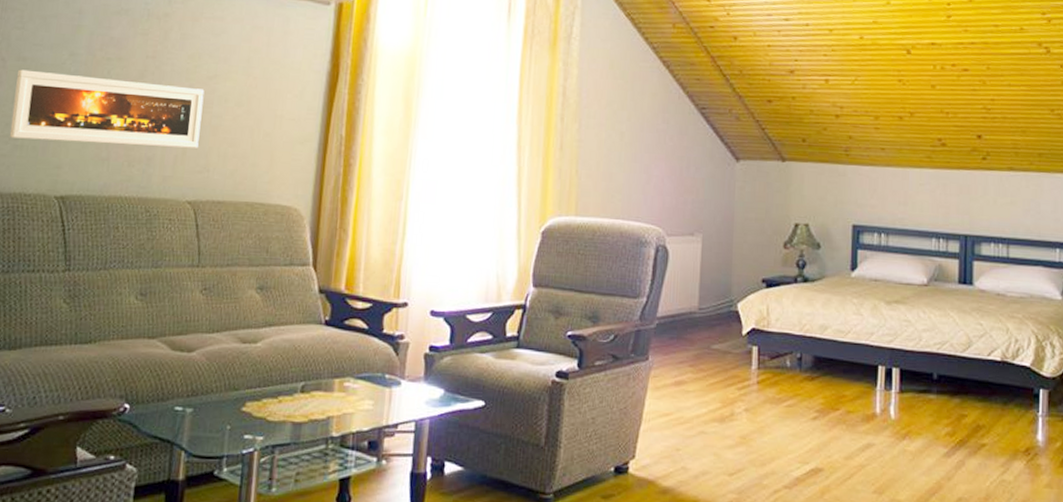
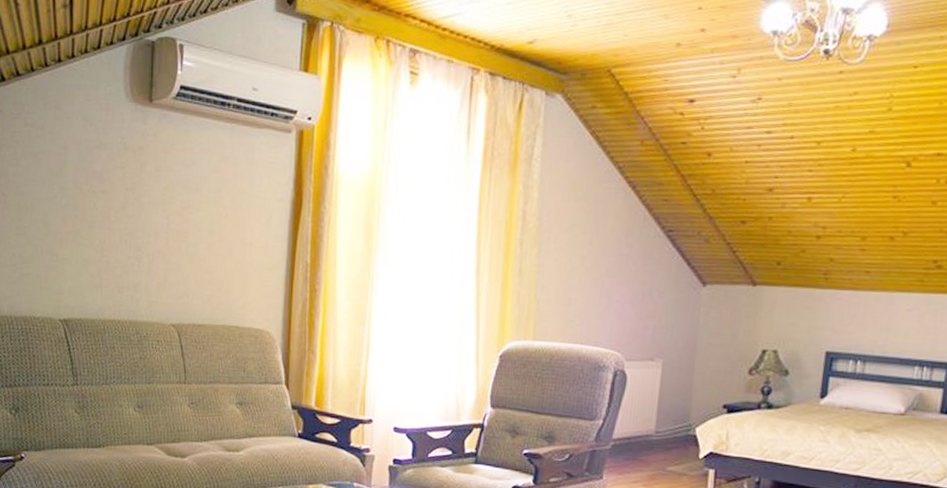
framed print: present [9,69,205,148] -> none [16,203,180,275]

